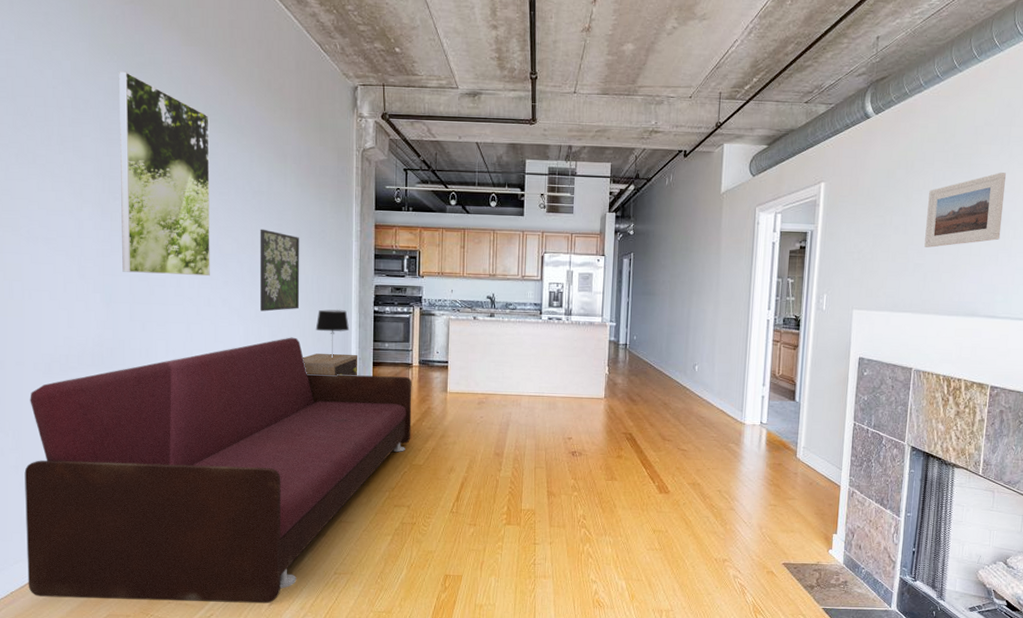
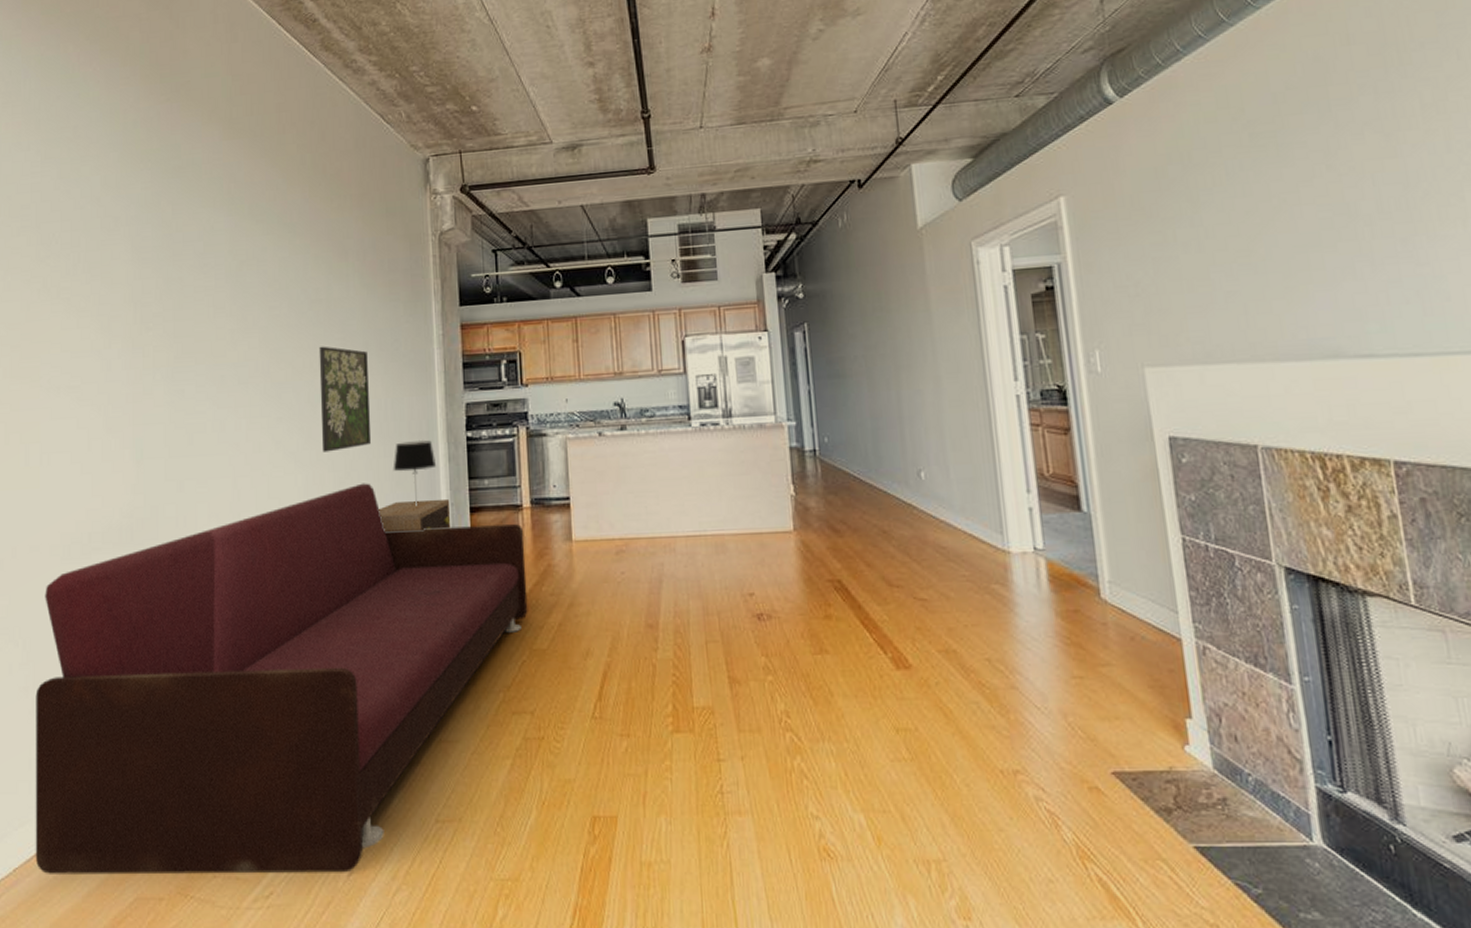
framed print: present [119,71,210,277] -> none [153,178,260,419]
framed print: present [924,172,1006,248] -> none [1223,149,1351,267]

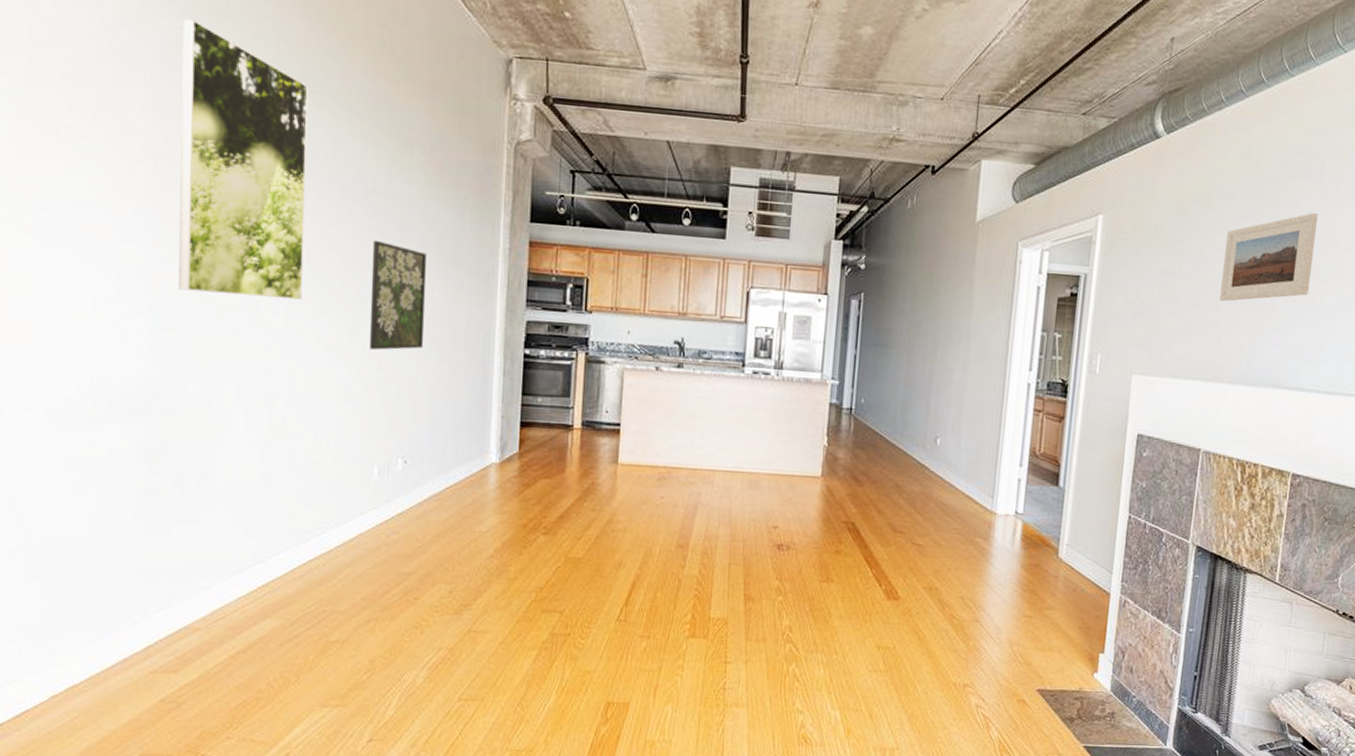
sofa: present [35,483,528,875] -> none [26,385,572,740]
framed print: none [153,178,260,419] -> present [178,18,308,301]
side table: present [378,498,451,532] -> none [425,408,501,440]
table lamp: present [393,440,437,506] -> none [444,350,491,414]
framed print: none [1223,149,1351,267] -> present [1219,213,1318,302]

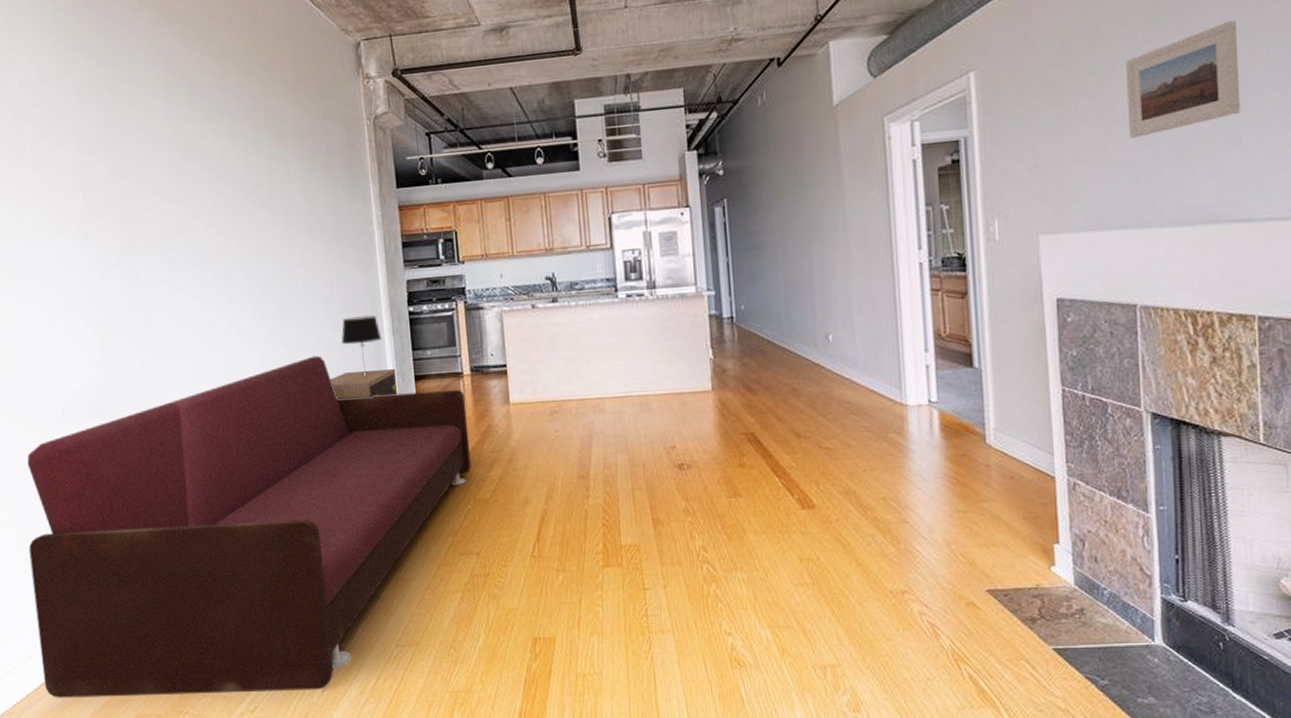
sofa: none [26,385,572,740] -> present [27,355,472,698]
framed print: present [178,18,308,301] -> none [90,67,213,301]
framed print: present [368,240,426,350] -> none [264,228,320,329]
side table: none [425,408,501,440] -> present [330,368,398,399]
table lamp: none [444,350,491,414] -> present [341,315,382,376]

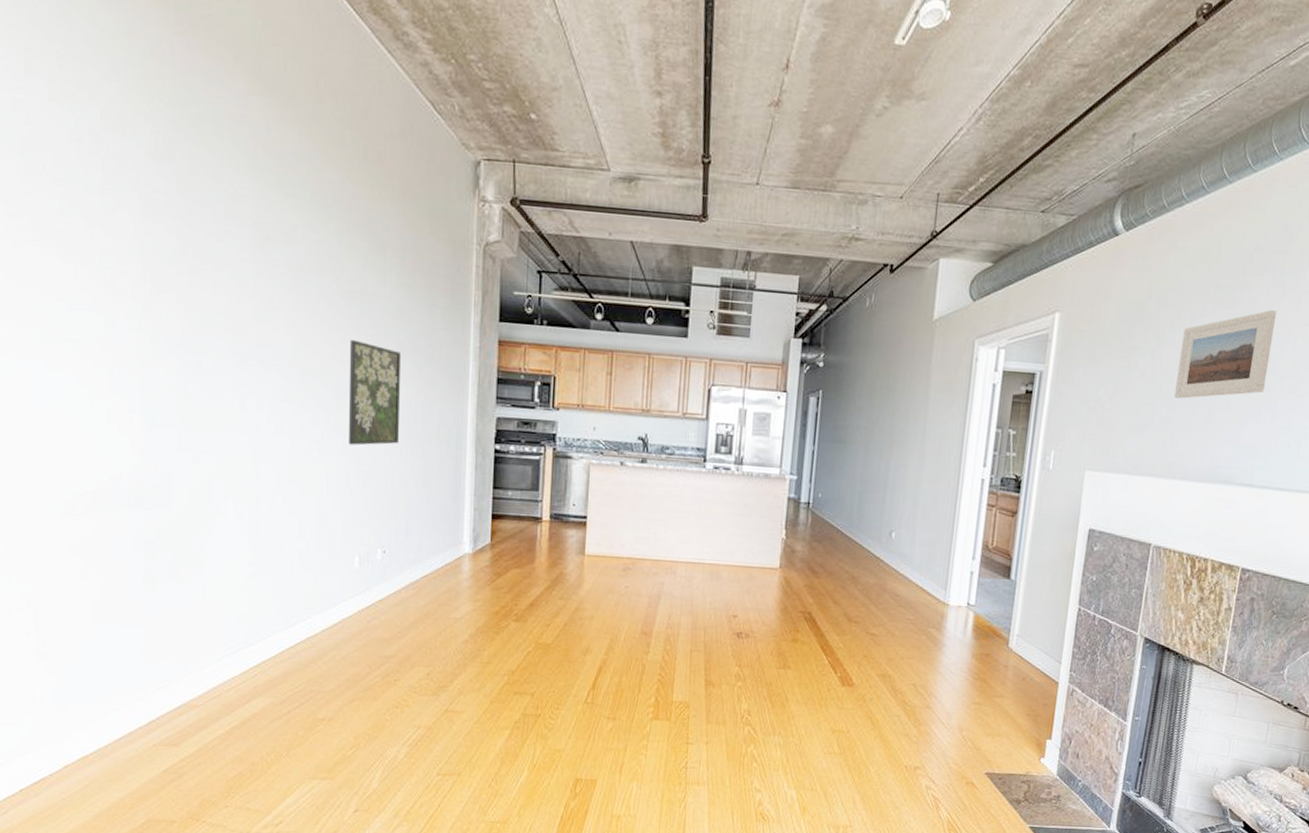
sofa: present [27,355,472,698] -> none [38,479,541,810]
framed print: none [264,228,320,329] -> present [348,339,401,446]
side table: present [330,368,398,399] -> none [402,501,474,531]
table lamp: present [341,315,382,376] -> none [419,445,463,507]

